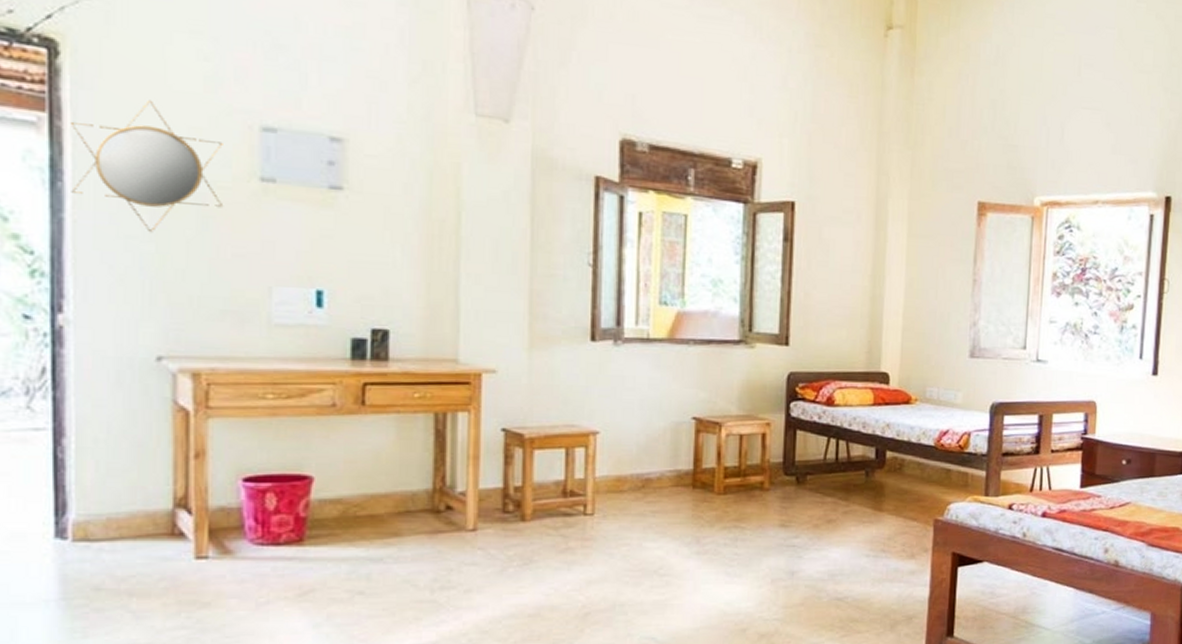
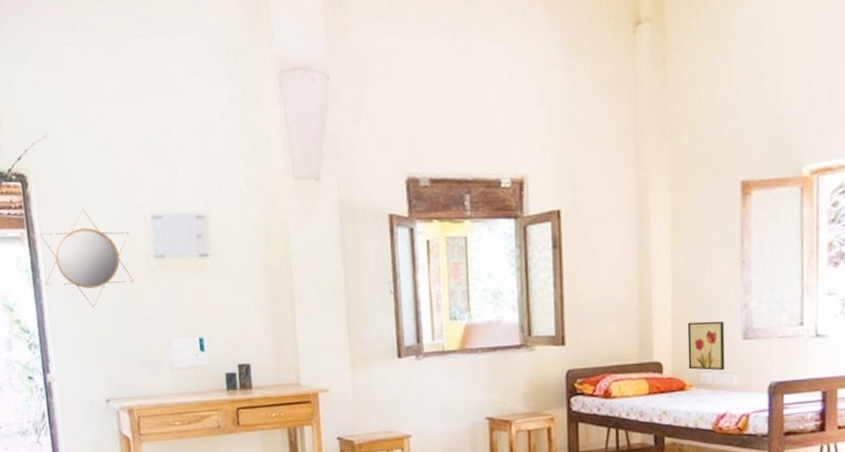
wall art: none [915,335,953,387] -> present [687,321,725,371]

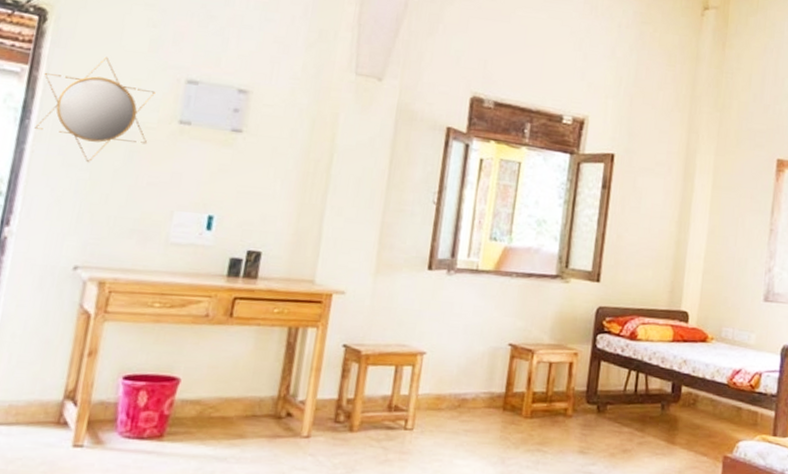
wall art: present [687,321,725,371] -> none [712,278,749,328]

